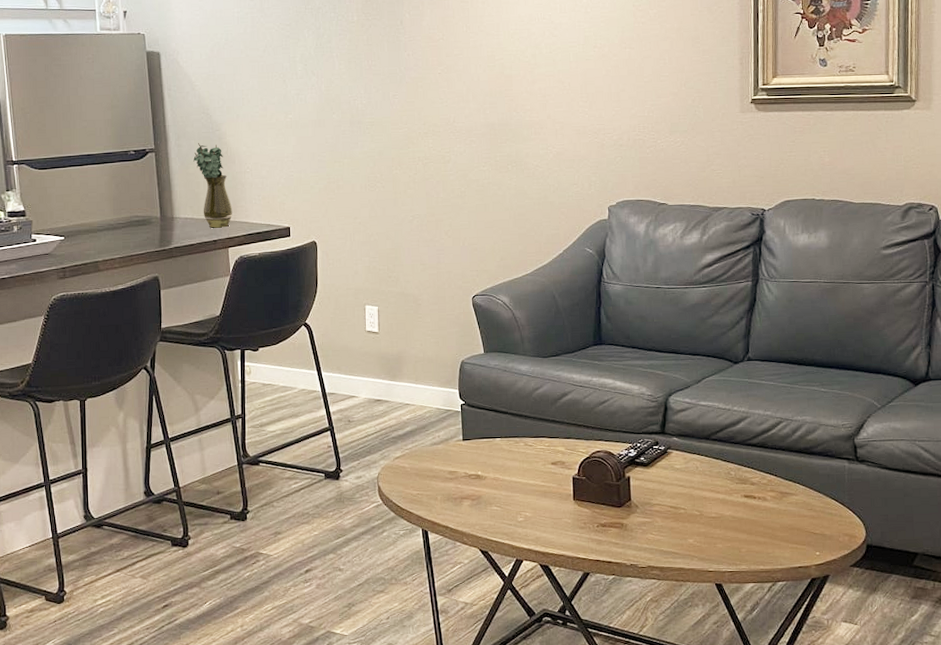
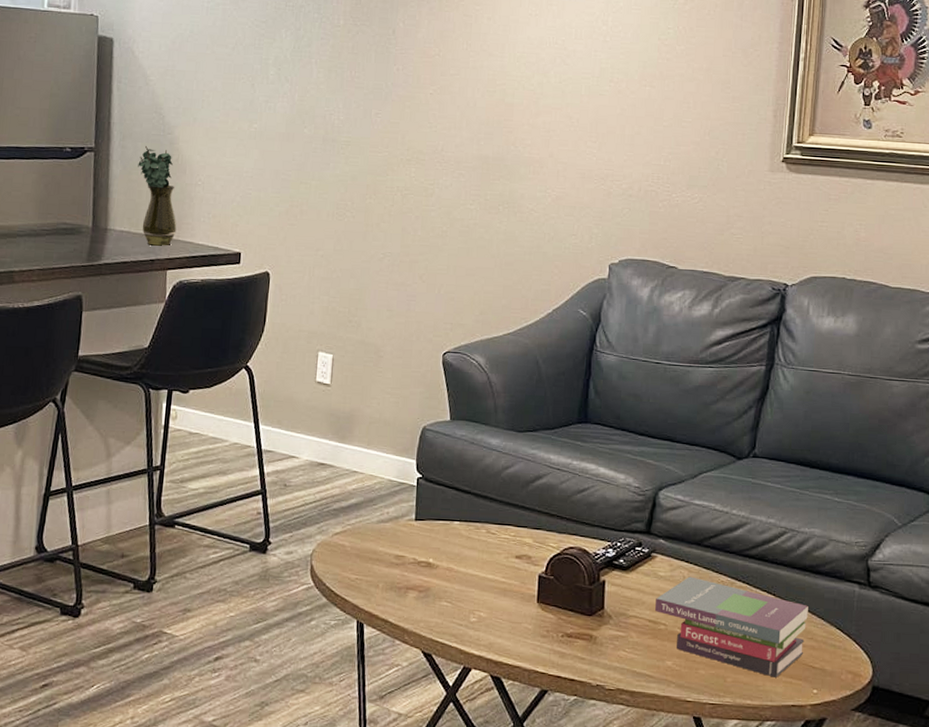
books: none [675,466,806,545] -> present [655,576,808,678]

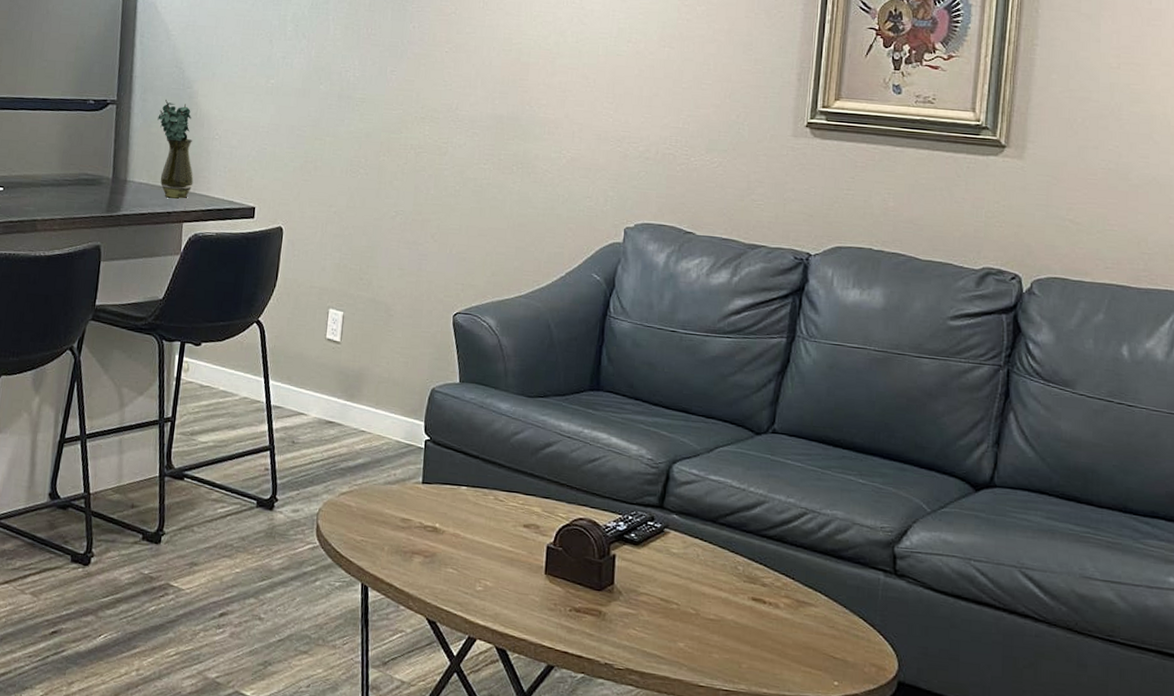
books: present [655,576,808,678] -> none [667,555,830,666]

